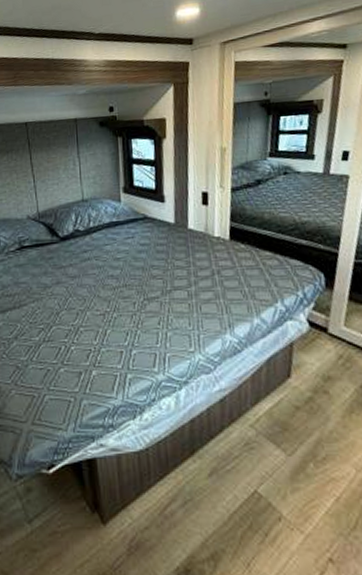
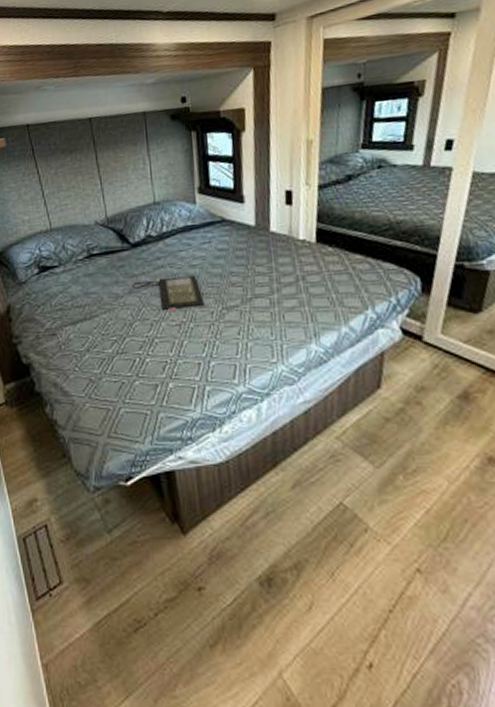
clutch bag: none [60,268,127,301] -> present [132,275,205,311]

